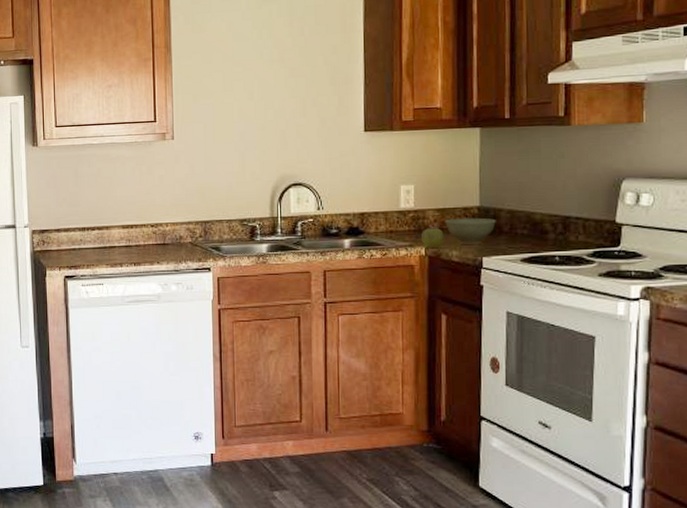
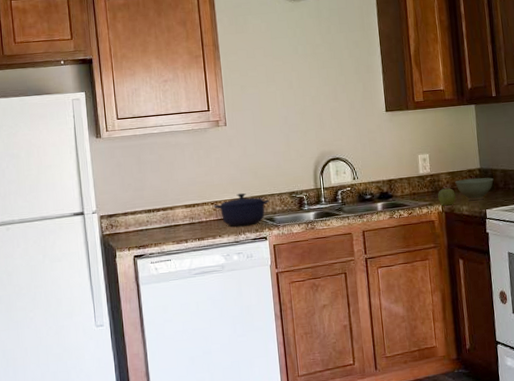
cooking pot: none [153,216,216,253] -> present [213,192,269,227]

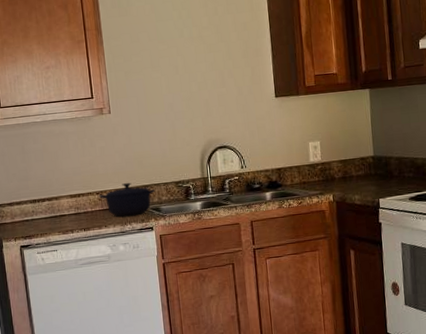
fruit: present [438,187,456,206] -> none [329,176,348,196]
bowl: present [455,177,494,201] -> none [347,165,388,190]

